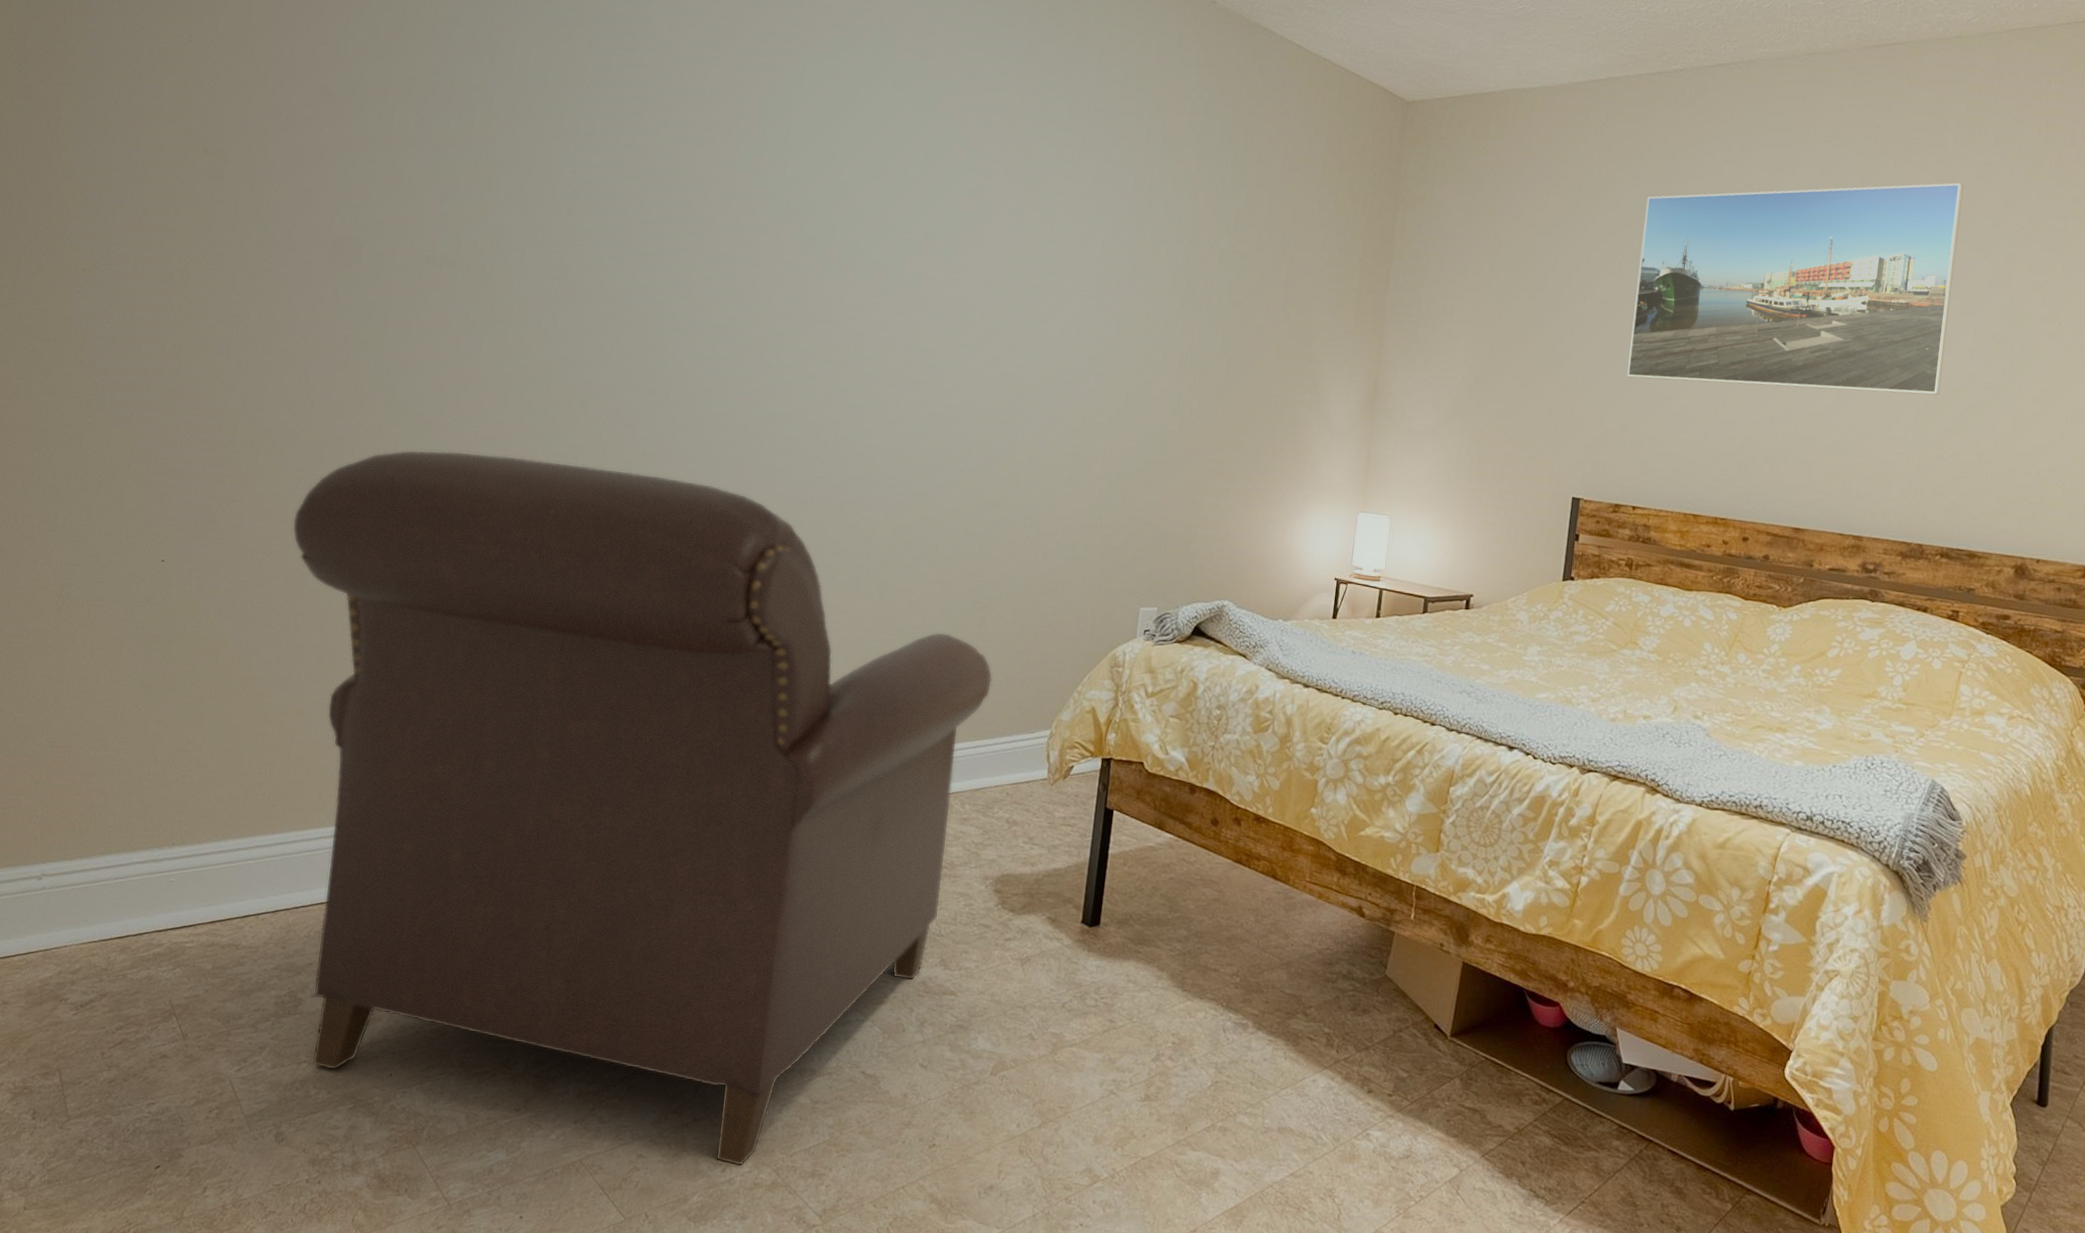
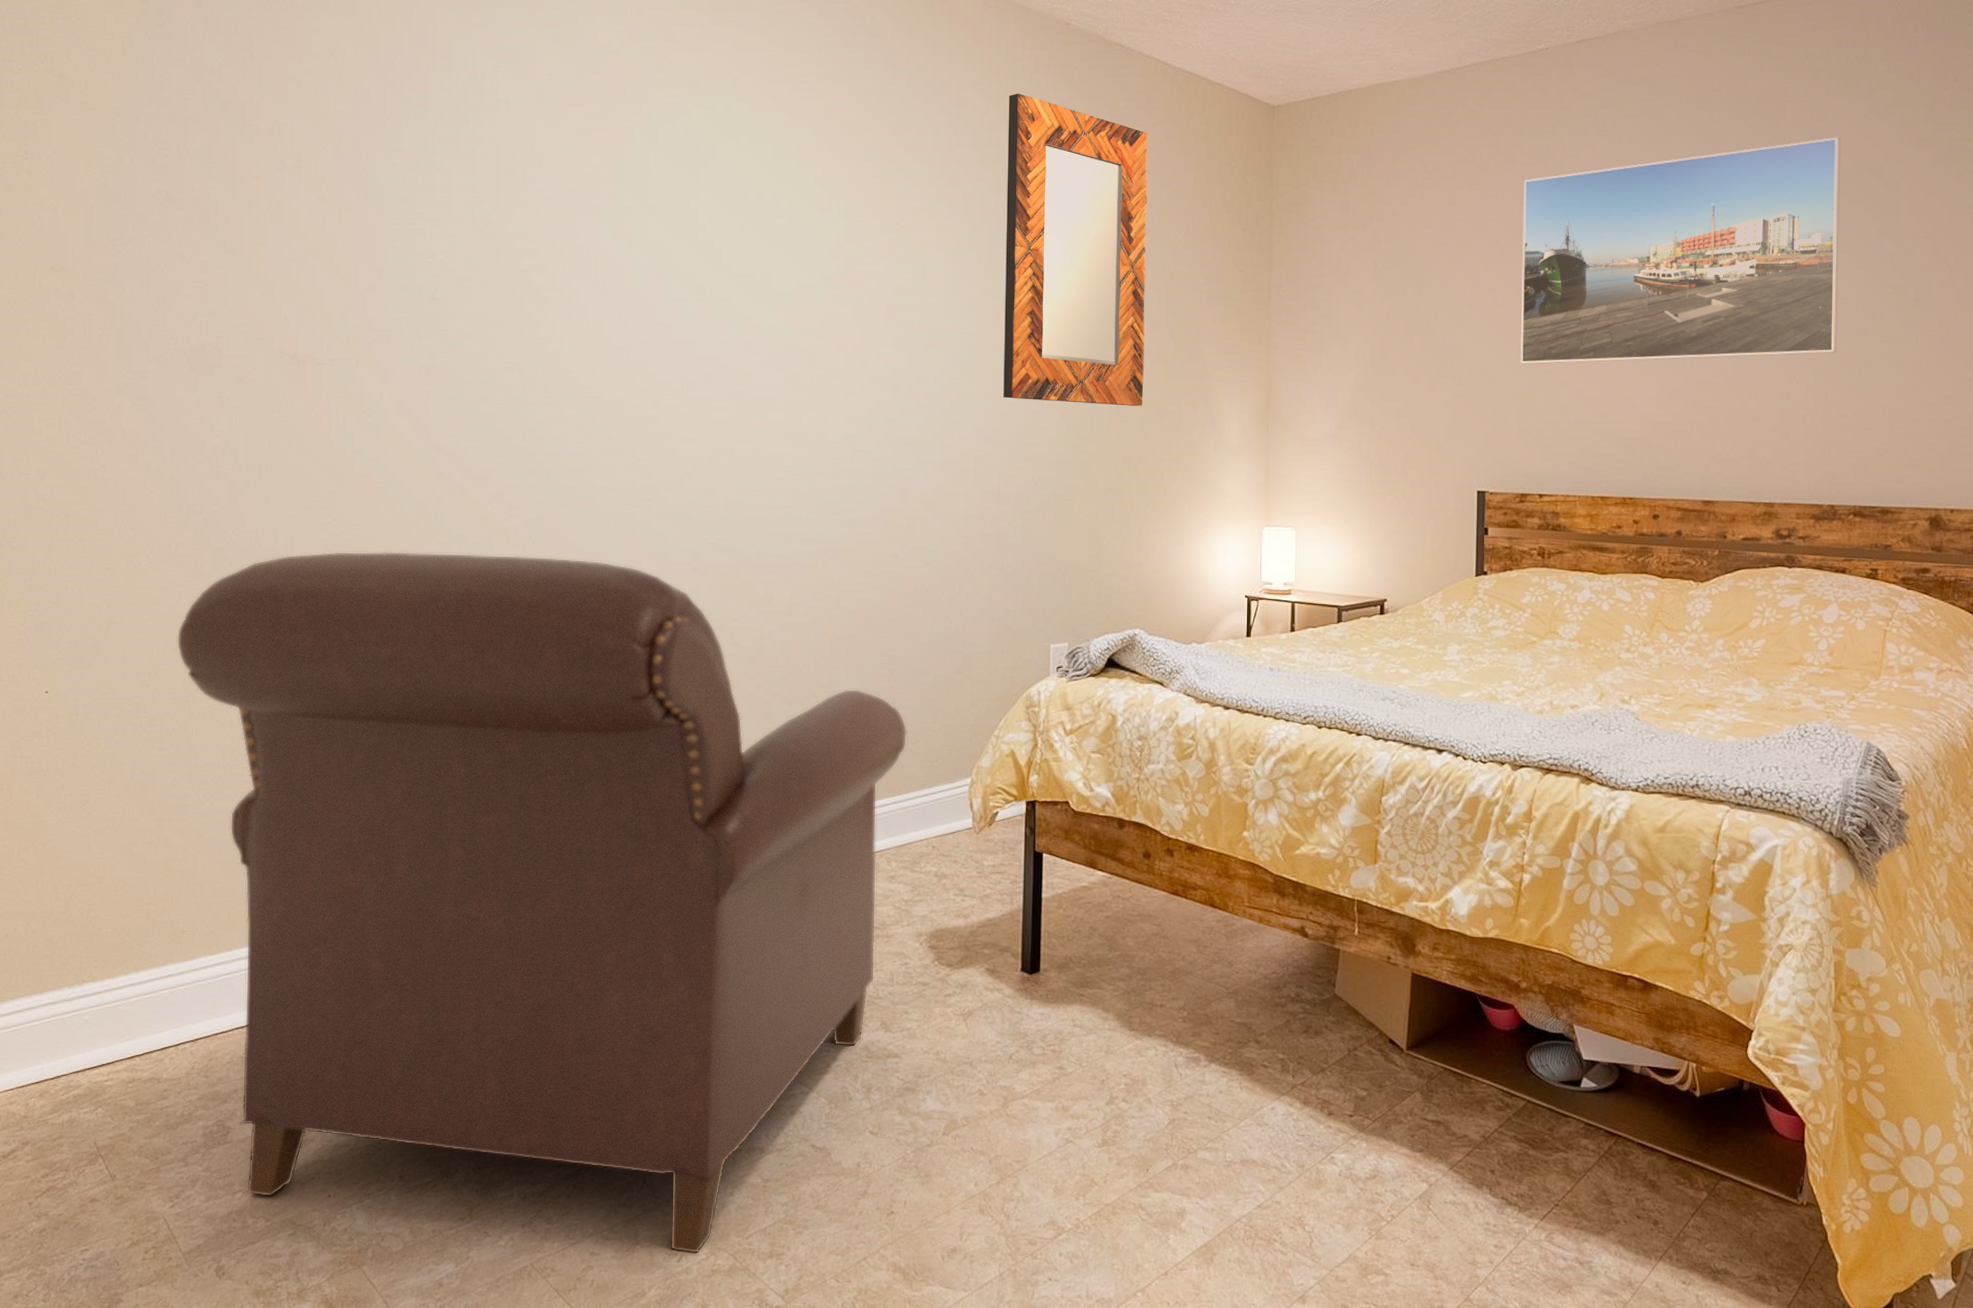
home mirror: none [1117,66,1283,383] -> present [1003,93,1148,406]

